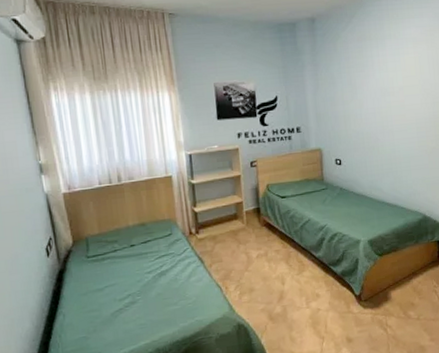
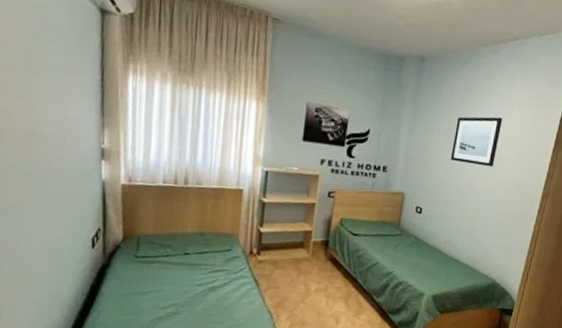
wall art: none [357,59,401,109] -> present [450,116,503,167]

